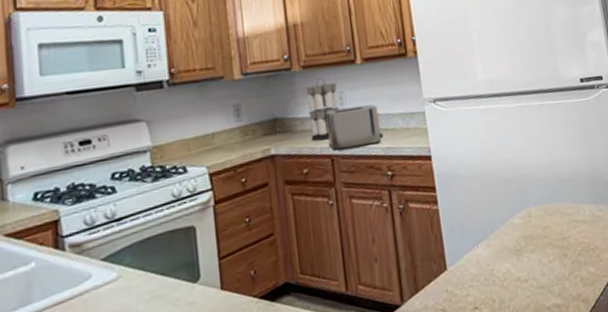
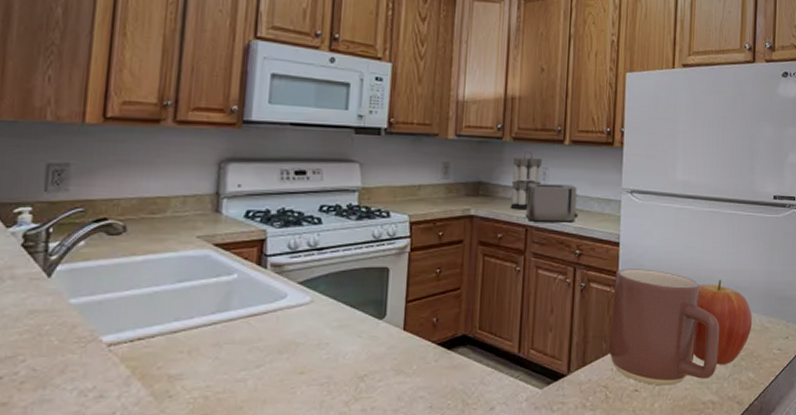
mug: none [432,177,555,299] -> present [609,269,720,386]
fruit: none [522,175,584,265] -> present [693,279,753,365]

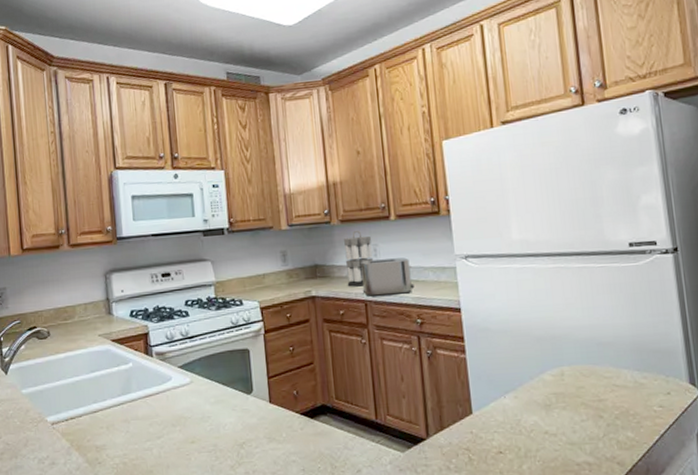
mug: present [609,269,720,386] -> none [461,331,588,448]
fruit: present [693,279,753,365] -> none [555,336,624,425]

